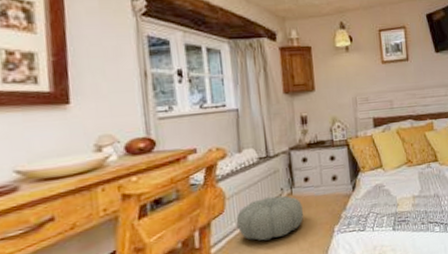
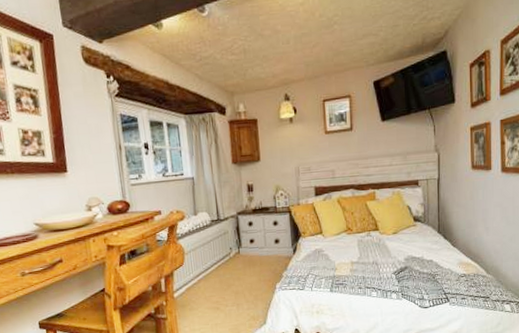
pouf: present [236,195,304,241] -> none [193,254,250,291]

